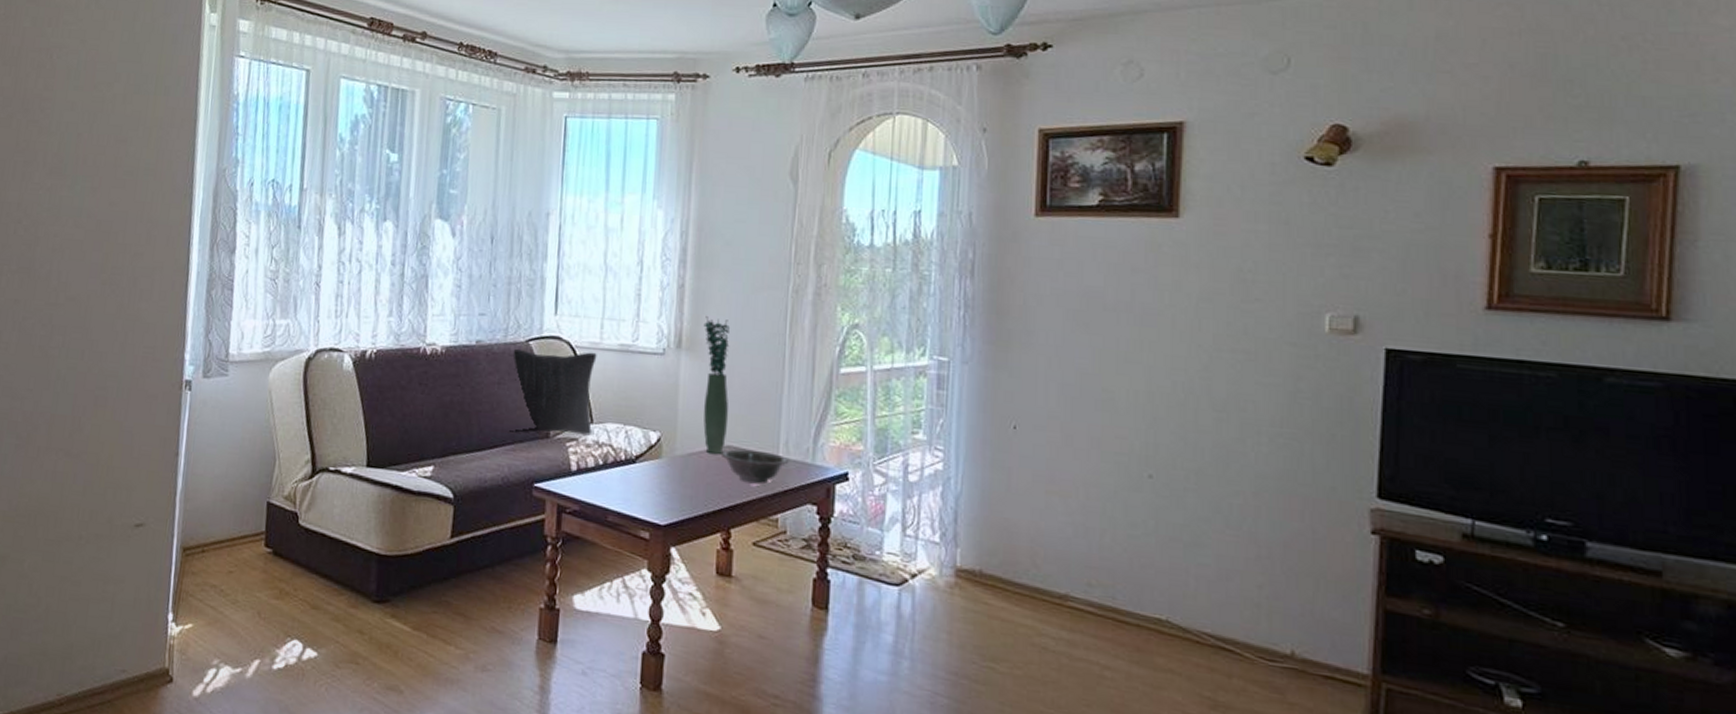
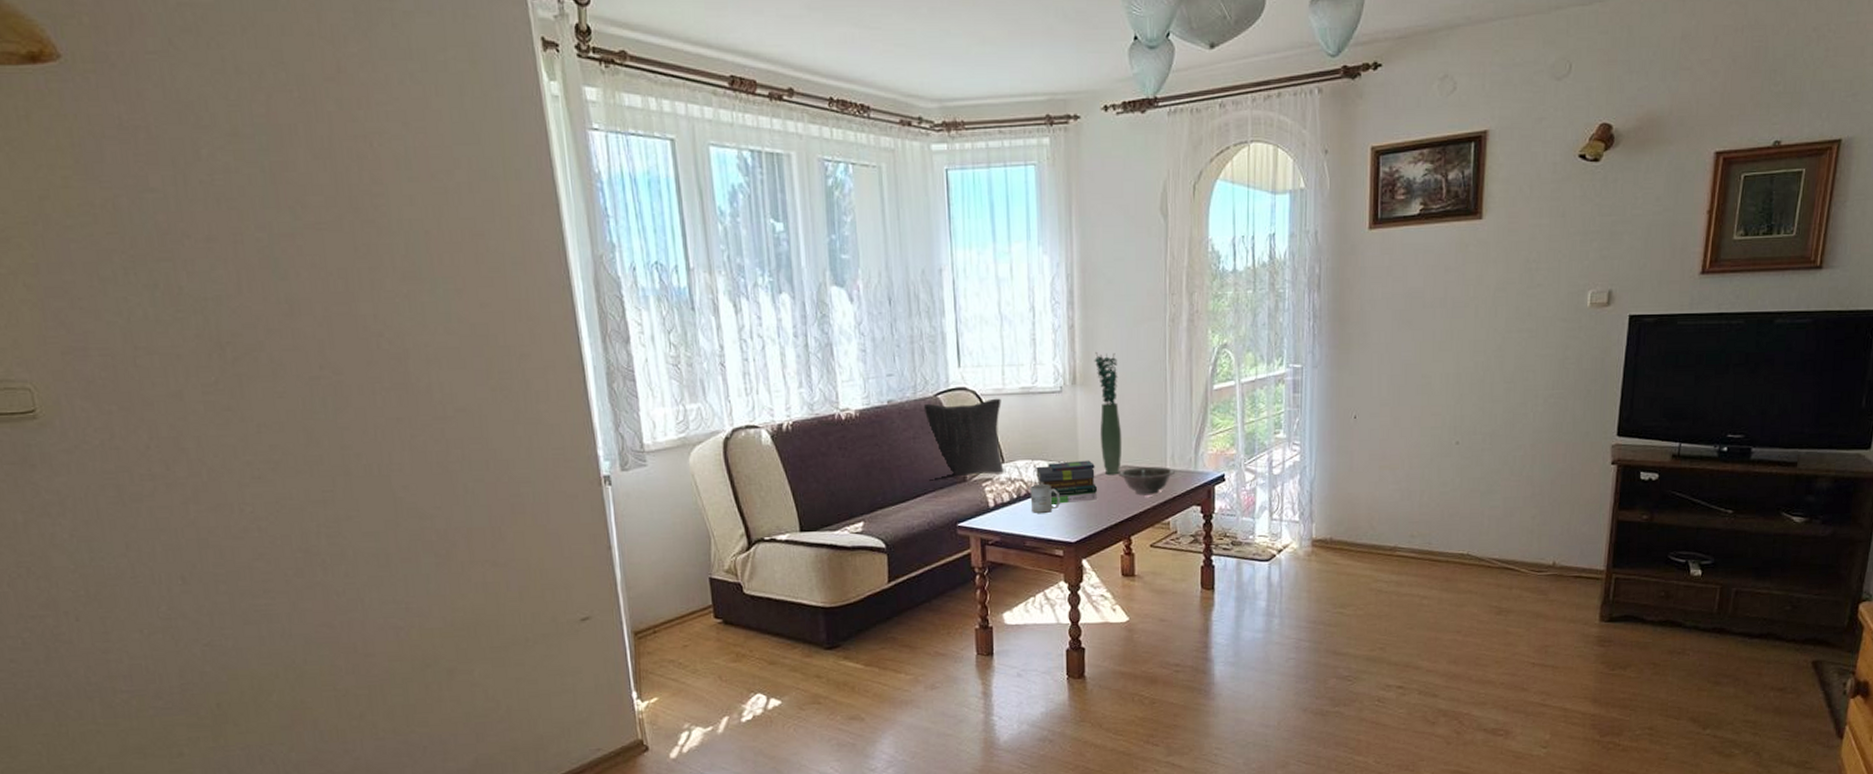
mug: none [617,452,653,487] -> present [1030,483,1061,513]
books: none [627,430,696,481] -> present [1036,460,1098,504]

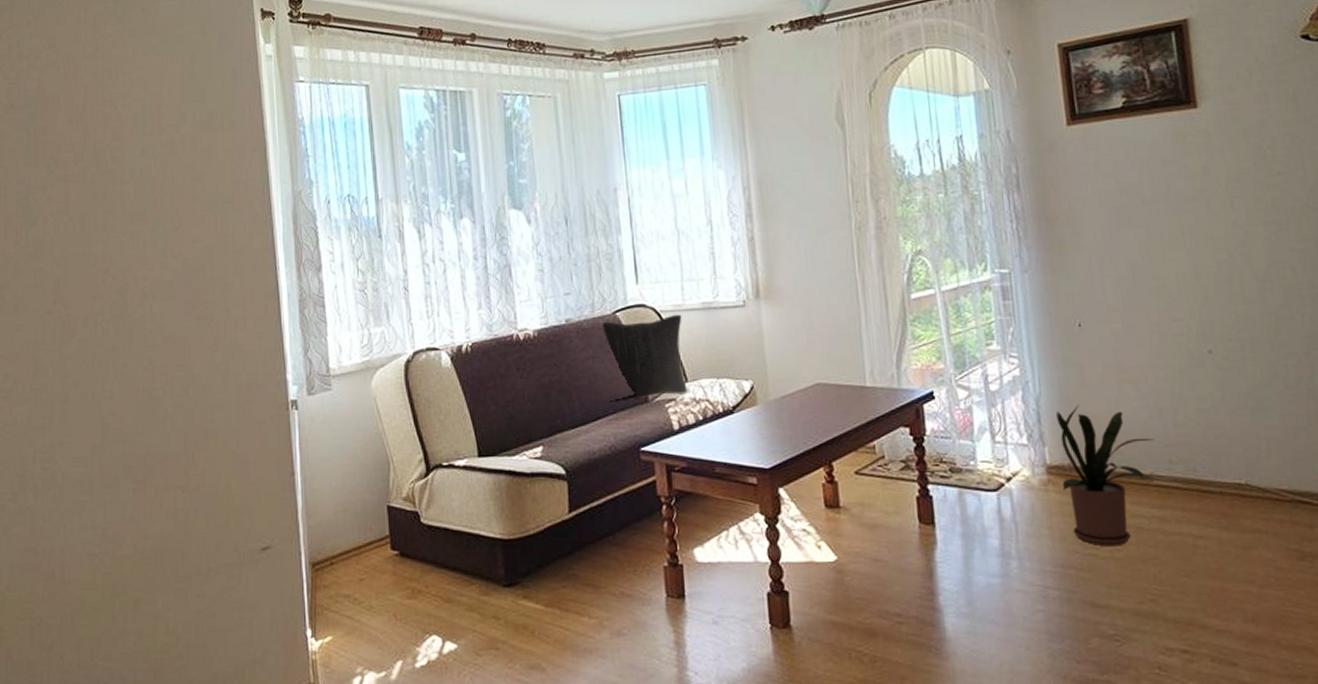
mug: present [1030,483,1061,513] -> none [716,403,751,436]
books: present [1036,460,1098,504] -> none [722,378,791,427]
vase: present [1094,352,1123,475] -> none [777,264,816,394]
decorative bowl: present [1118,466,1175,496] -> none [812,383,876,416]
house plant: none [1323,488,1402,606] -> present [1056,405,1155,547]

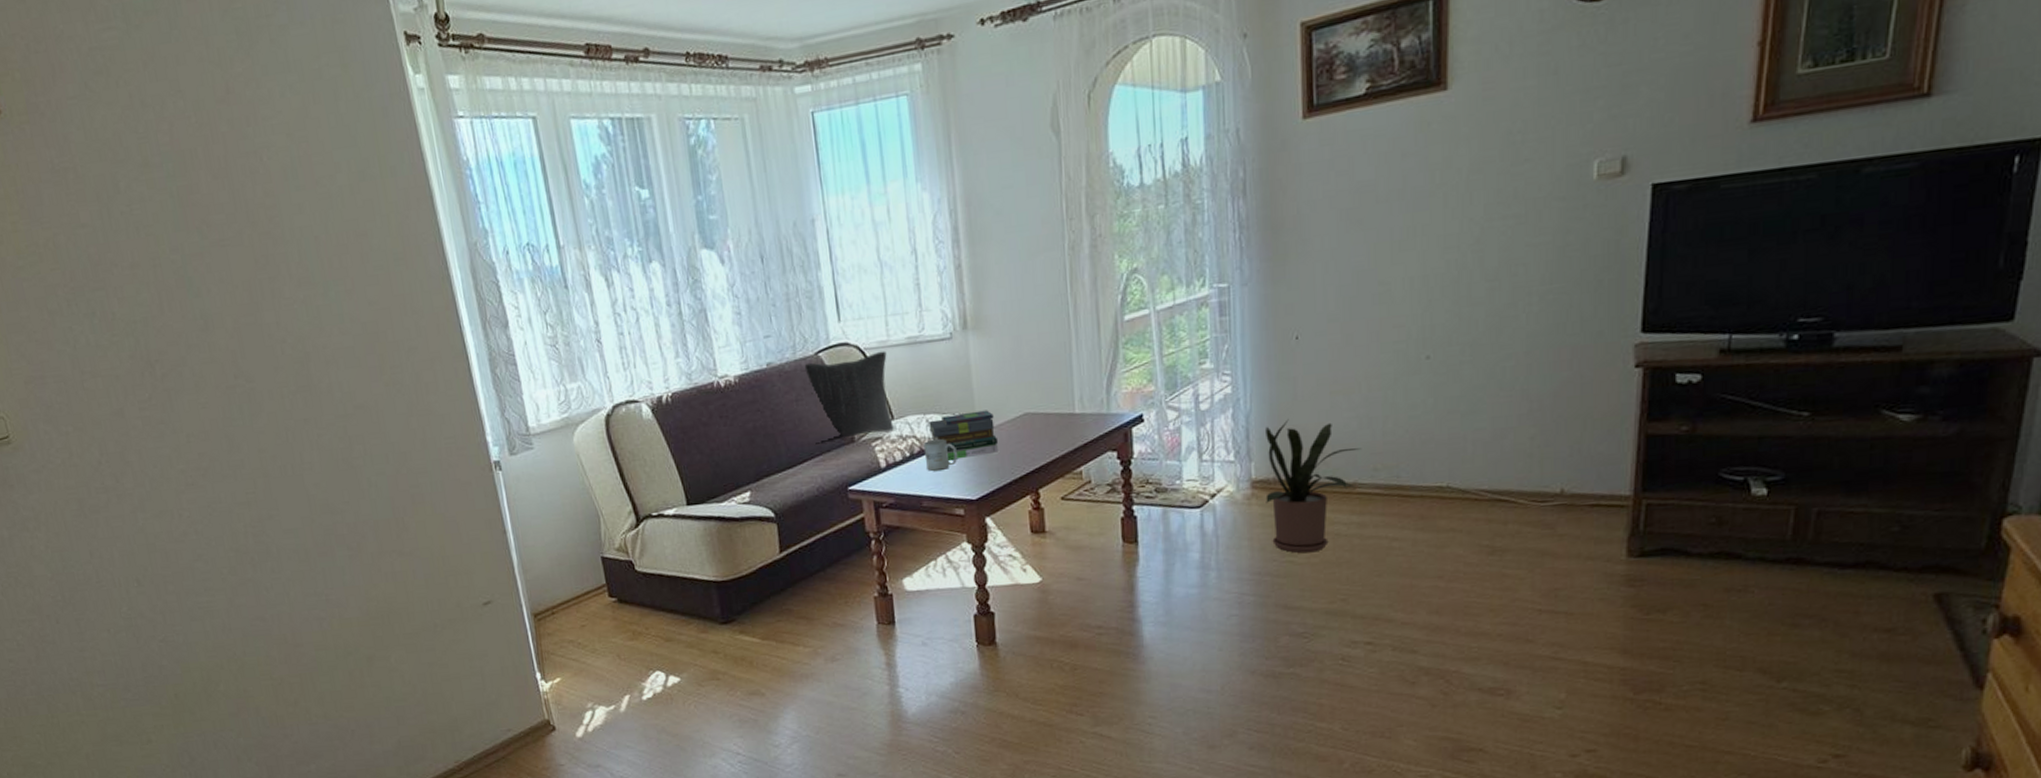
mug: none [716,403,751,436] -> present [923,438,958,471]
books: none [722,378,791,427] -> present [929,410,999,461]

